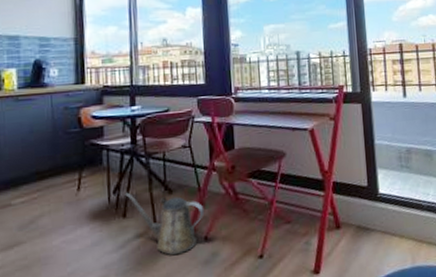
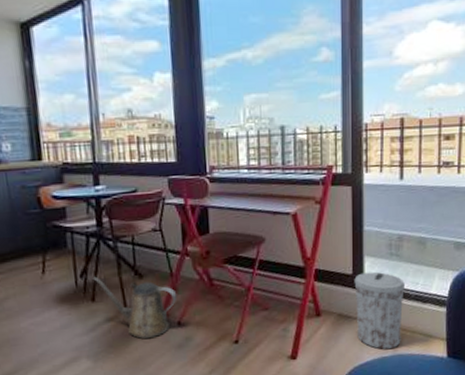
trash can: none [369,183,419,262] -> present [354,271,405,350]

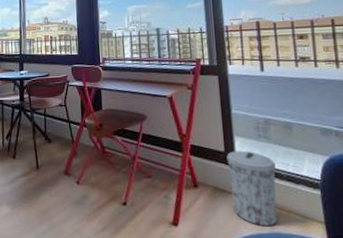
watering can: present [92,276,178,339] -> none [15,139,77,193]

